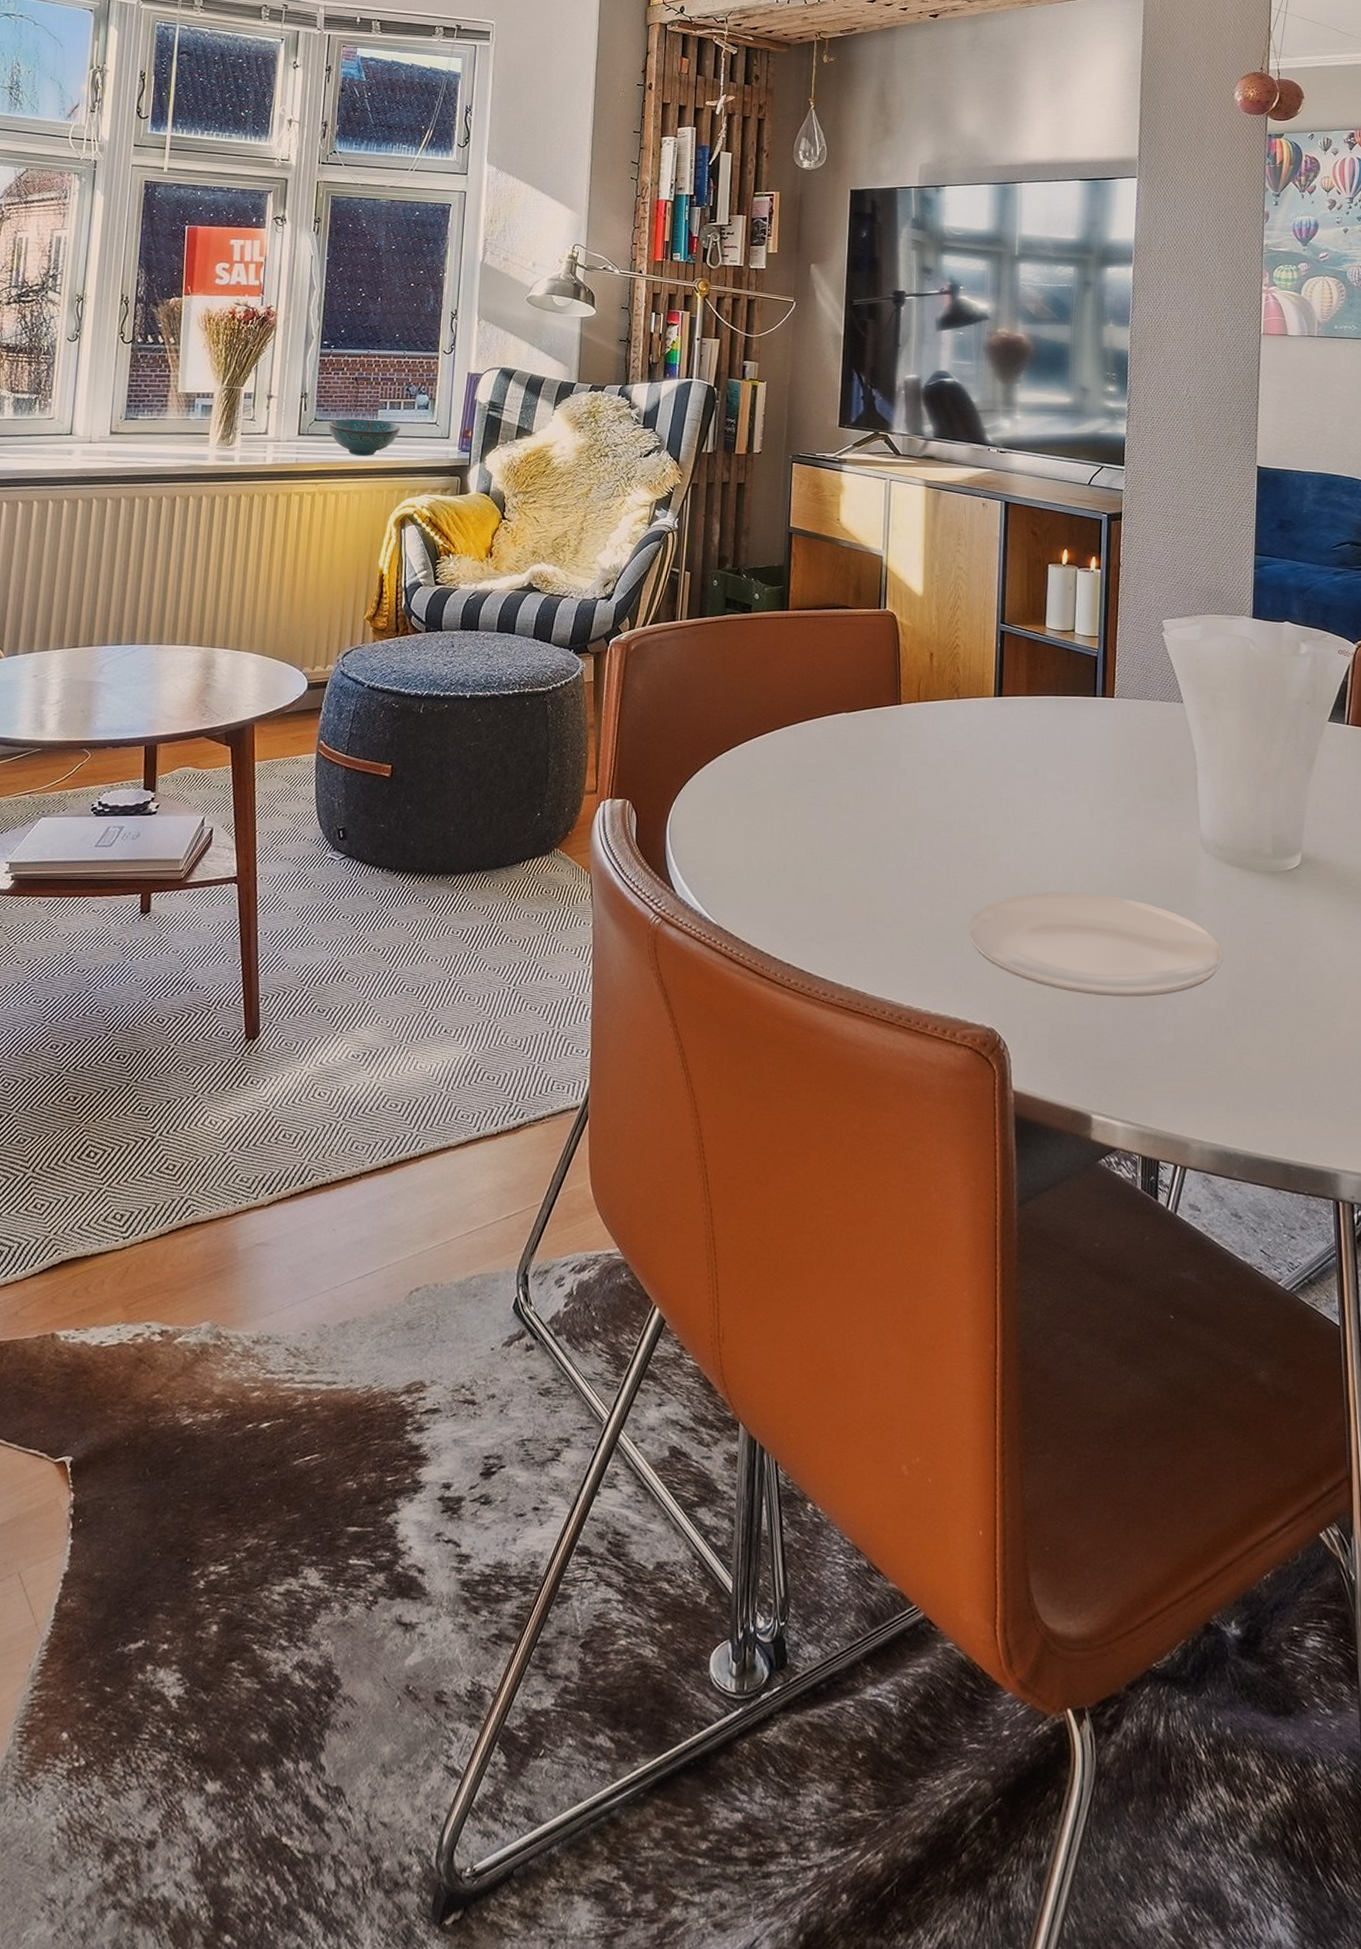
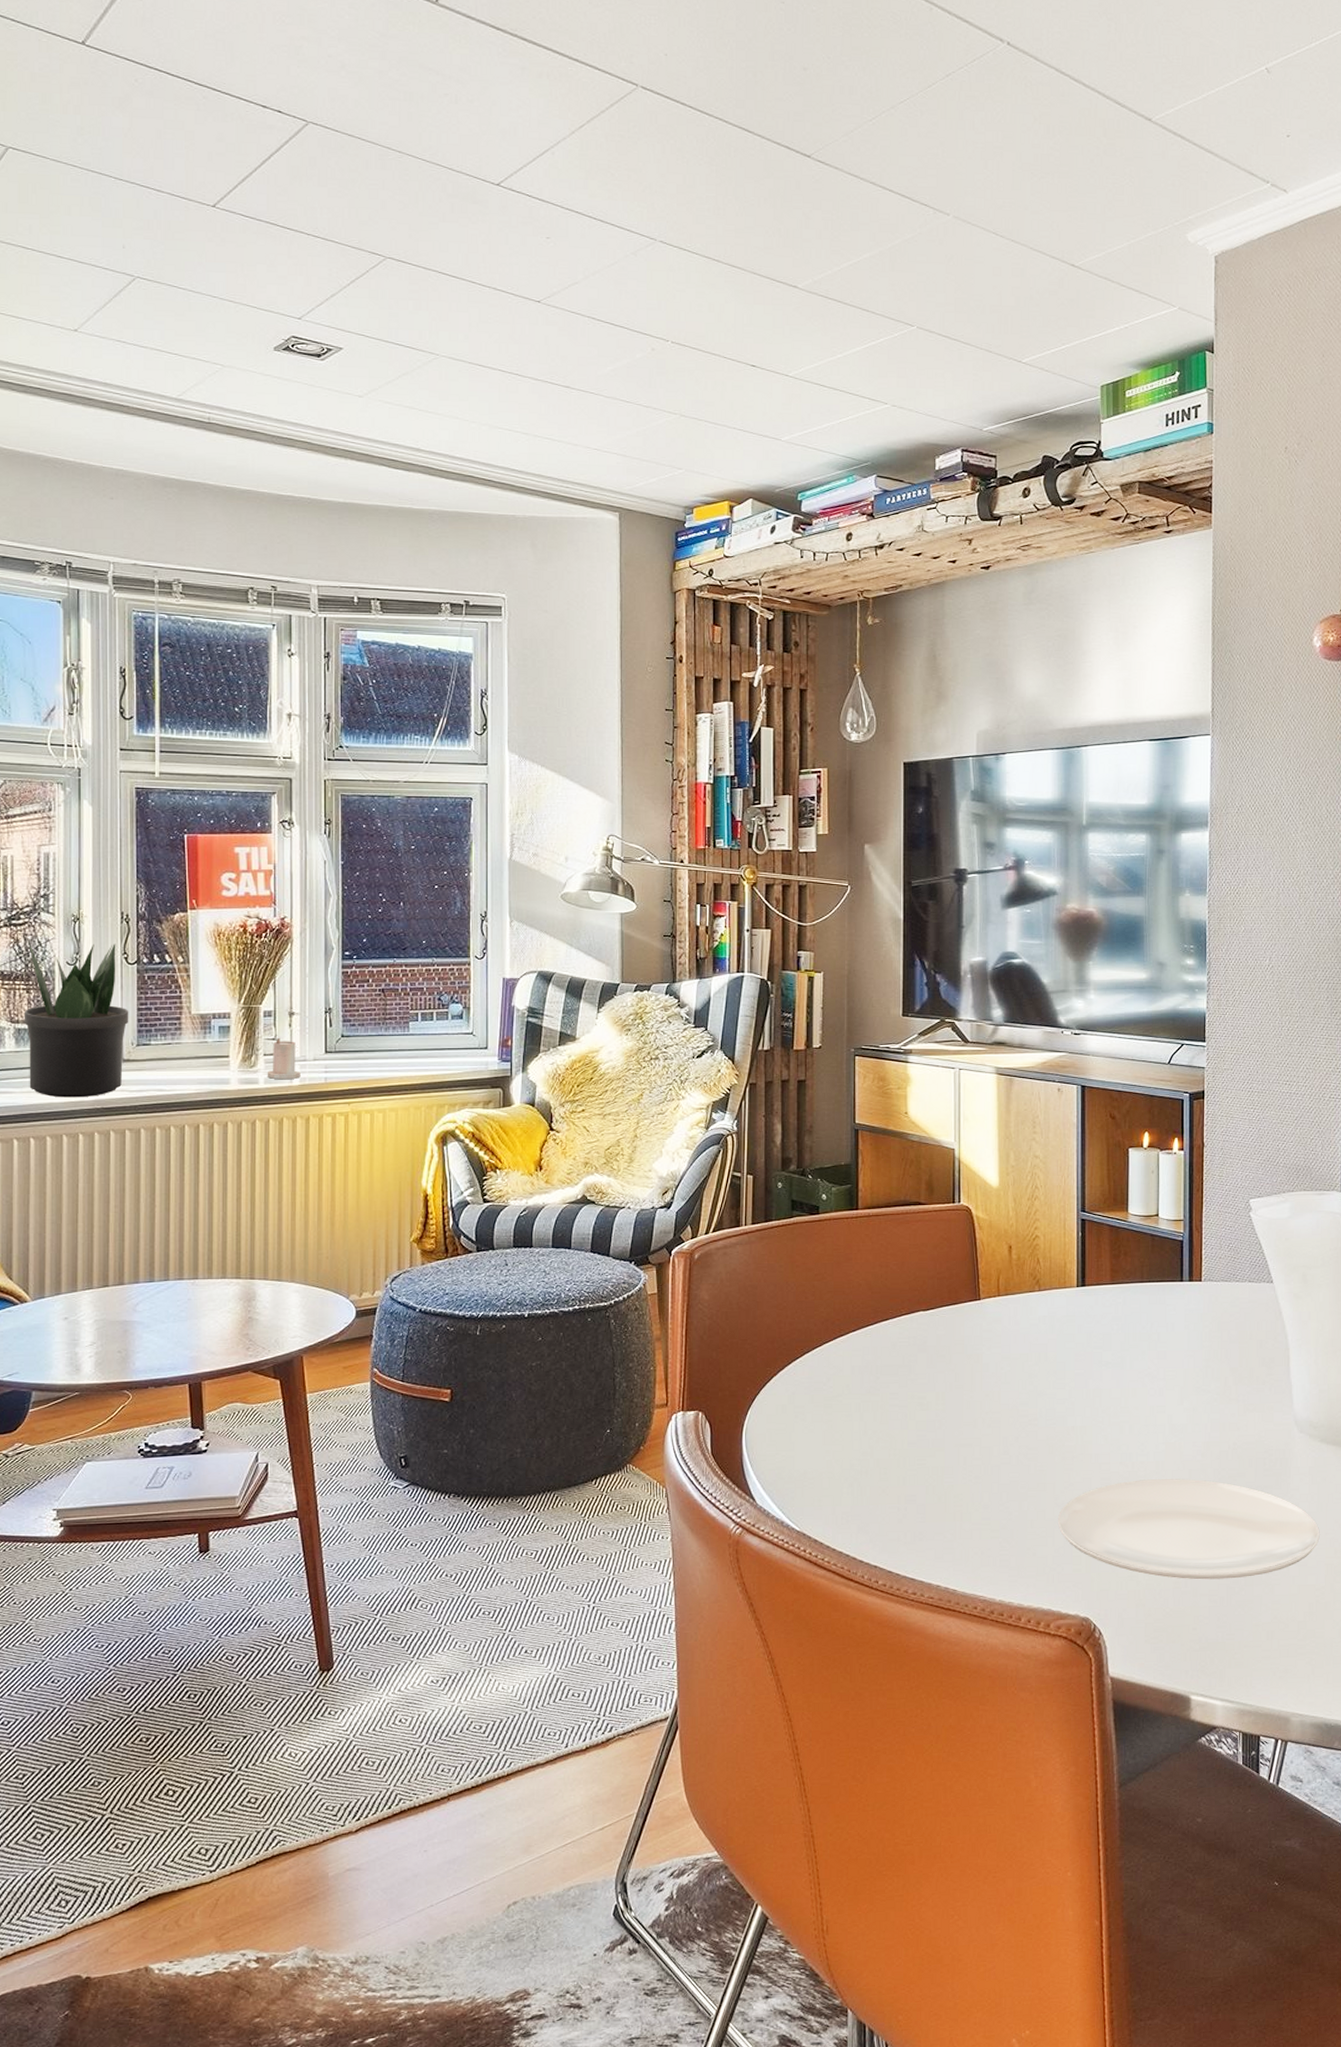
planter: none [22,314,121,466] -> present [24,938,129,1098]
candle: none [242,418,274,459] -> present [267,1037,301,1080]
decorative bowl: present [328,418,401,456] -> none [357,1032,435,1071]

